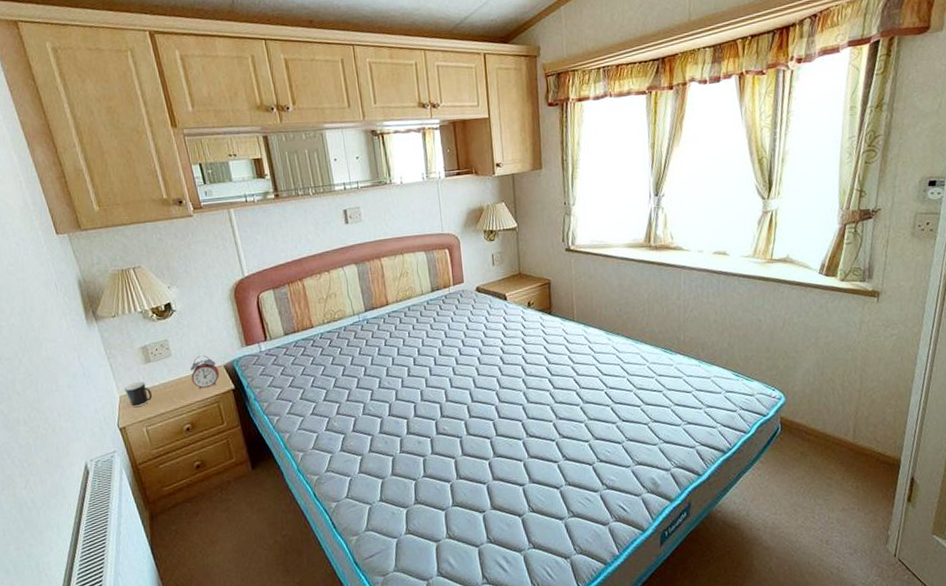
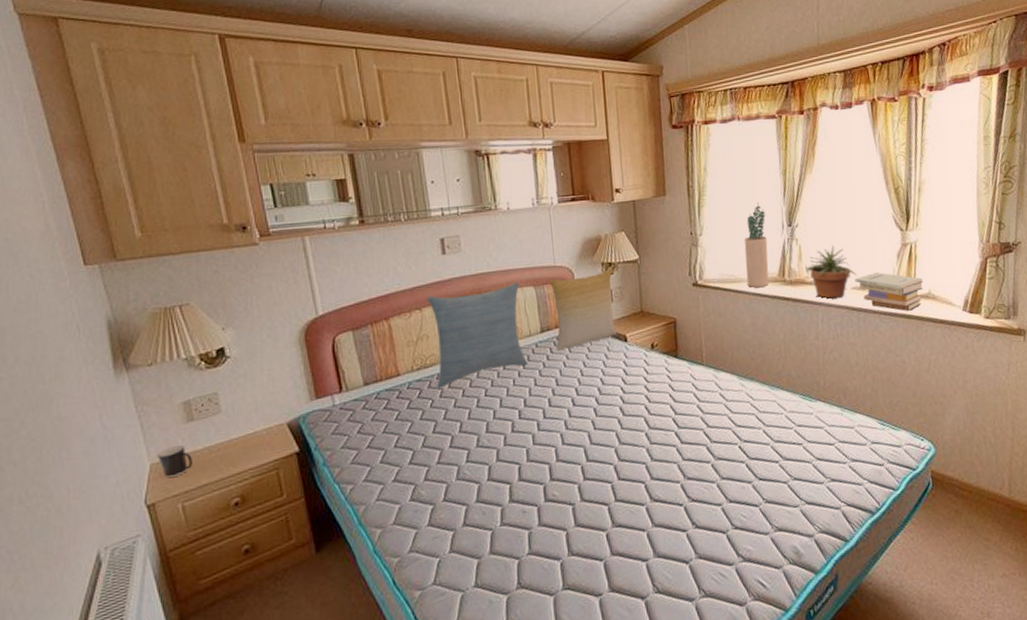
alarm clock: present [190,355,220,389] -> none [244,411,281,453]
pillow: none [333,247,421,339] -> present [427,282,528,389]
pillow: none [438,237,498,308] -> present [550,270,618,351]
vase: none [613,174,636,253] -> present [744,203,769,288]
potted plant: none [670,213,718,263] -> present [806,245,857,299]
books: none [716,238,782,275] -> present [855,272,924,312]

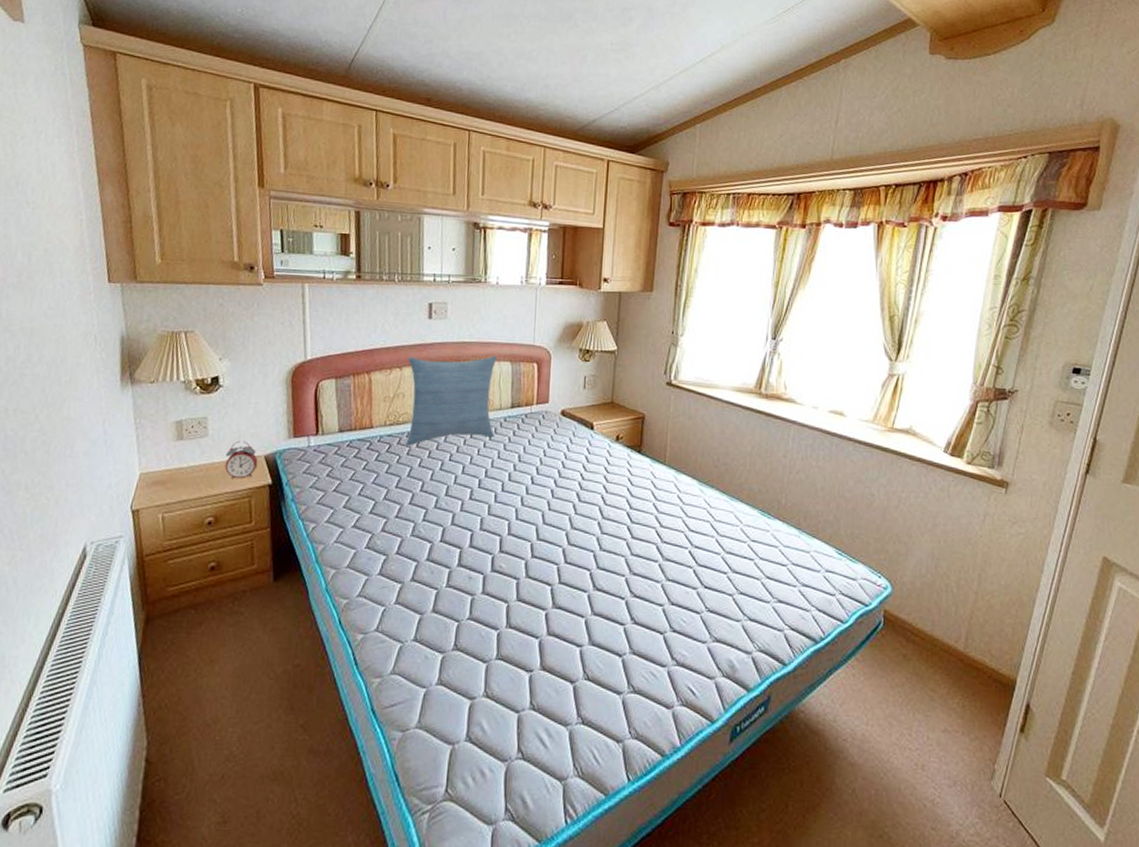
mug: present [157,446,194,479] -> none [147,460,178,489]
alarm clock: none [244,411,281,453] -> present [224,440,258,479]
pillow: present [550,270,618,351] -> none [524,357,588,429]
vase: present [744,203,769,288] -> none [721,311,750,397]
potted plant: present [806,245,857,299] -> none [784,365,836,419]
books: present [855,272,924,312] -> none [833,399,906,445]

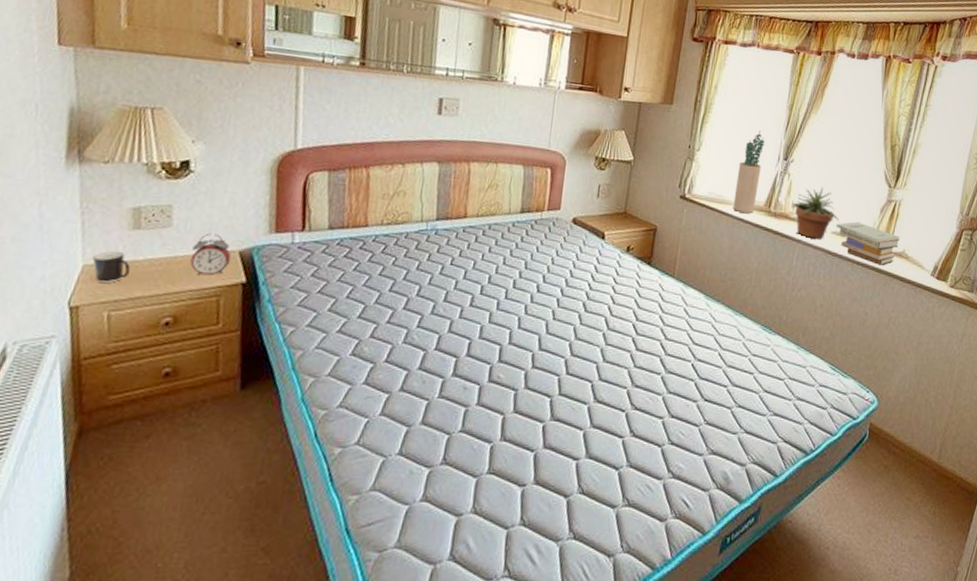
mug: none [147,460,178,489] -> present [92,251,131,284]
pillow: present [405,355,498,446] -> none [403,153,510,248]
vase: none [721,311,750,397] -> present [733,131,765,214]
potted plant: none [784,365,836,419] -> present [792,187,839,239]
books: none [833,399,906,445] -> present [836,222,900,266]

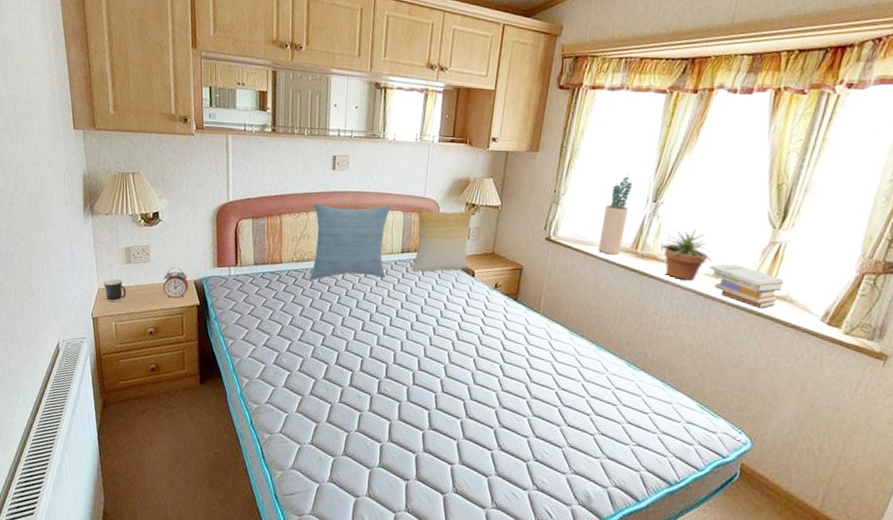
pillow: none [403,153,510,248] -> present [309,203,392,281]
pillow: none [533,163,604,235] -> present [412,209,474,272]

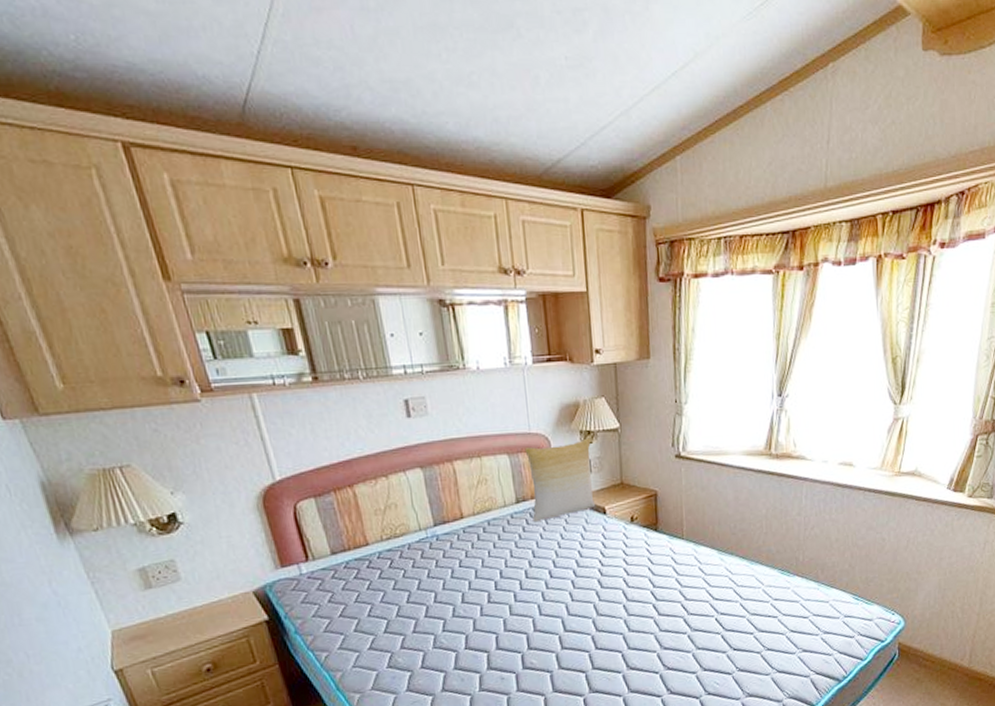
mug: present [103,279,127,303] -> none [118,613,158,645]
alarm clock: present [163,266,189,299] -> none [207,579,248,621]
pillow: present [309,203,392,281] -> none [392,449,503,559]
vase: present [598,174,633,255] -> none [731,369,756,462]
potted plant: present [660,228,713,281] -> none [793,418,845,474]
books: present [709,264,785,310] -> none [842,448,911,489]

